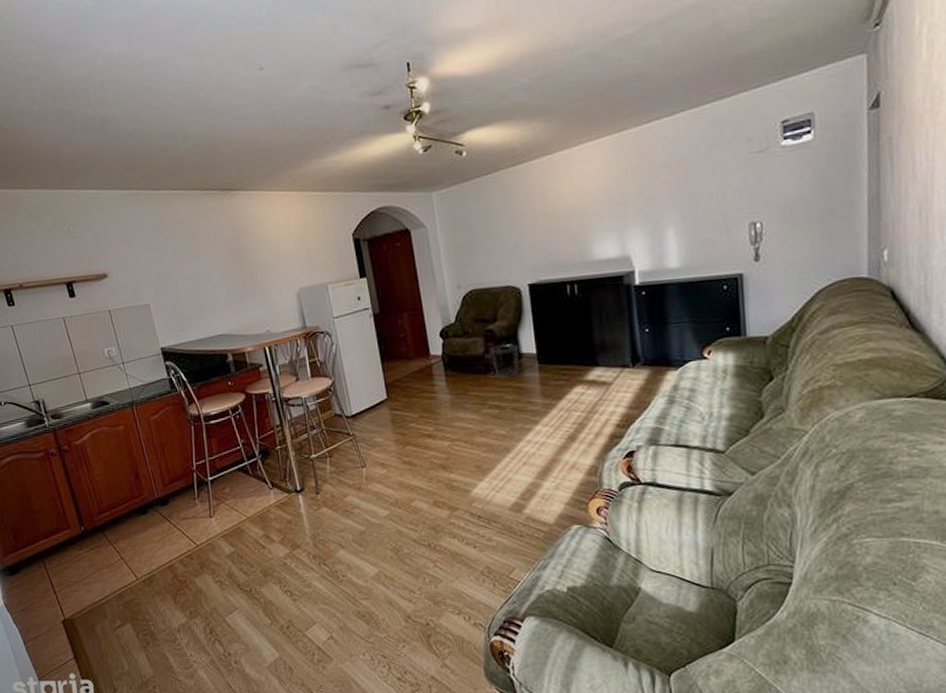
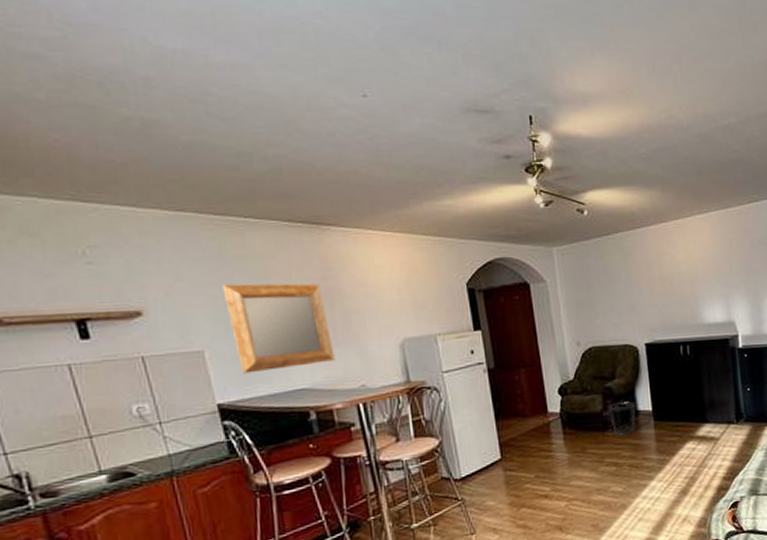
mirror: none [160,243,245,322] -> present [222,283,335,374]

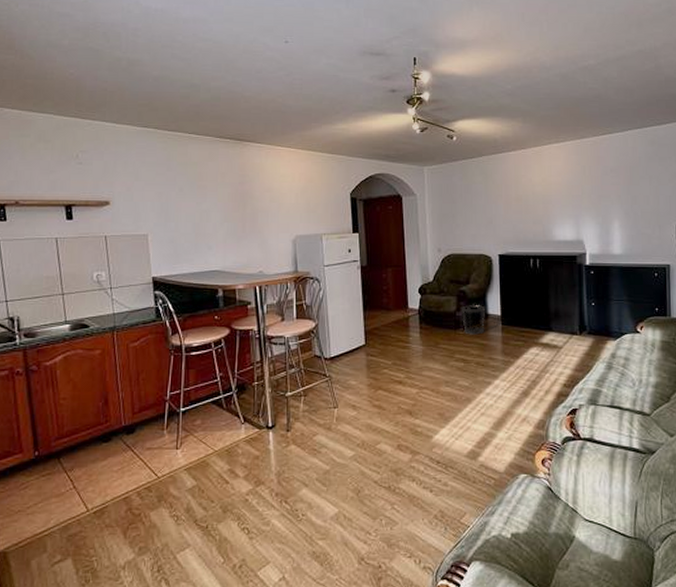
mirror: present [222,283,335,374] -> none [167,184,242,255]

